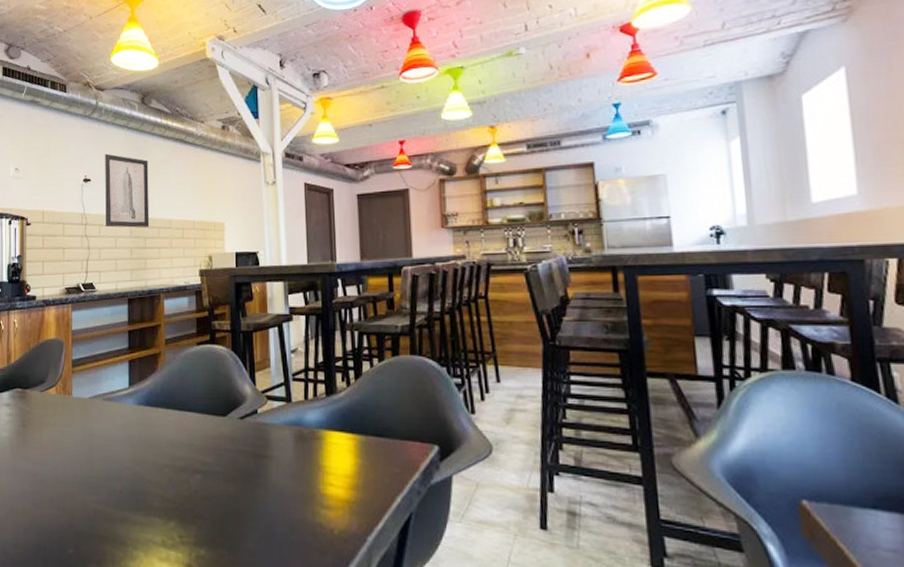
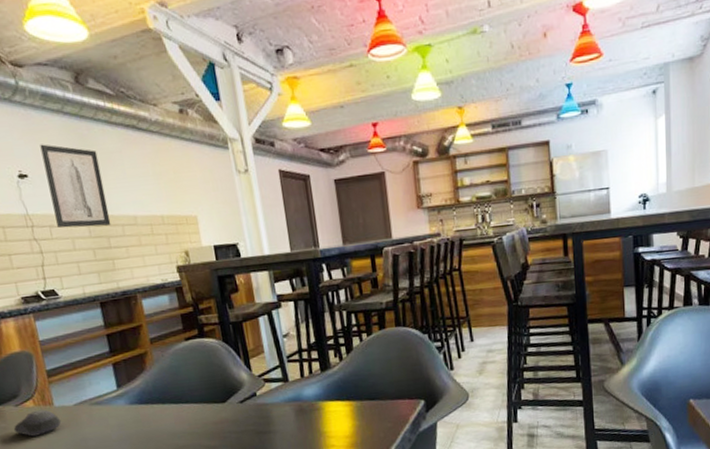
computer mouse: none [34,398,76,425] -> present [13,409,62,437]

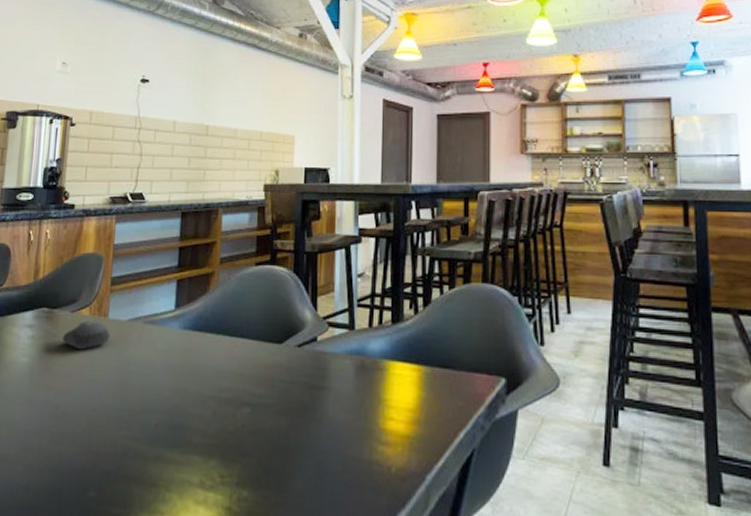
wall art: present [40,144,111,228] -> none [162,54,216,135]

